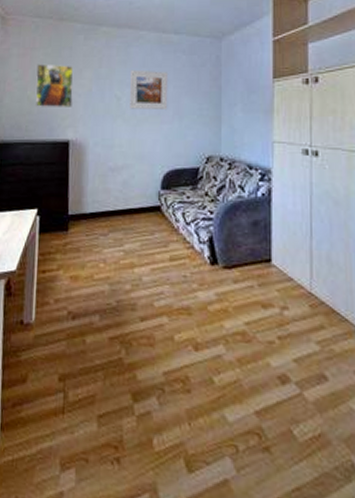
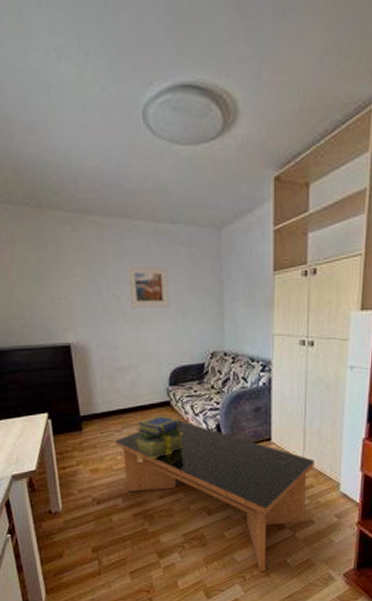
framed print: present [35,64,74,107] -> none [20,260,68,310]
coffee table: none [100,230,325,443] -> present [115,421,314,572]
stack of books: none [119,220,173,272] -> present [134,415,184,459]

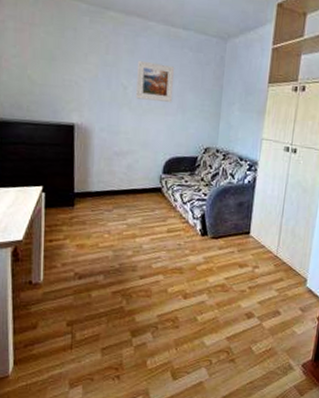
coffee table: present [115,421,314,572] -> none [104,208,286,357]
stack of books: present [134,415,184,459] -> none [122,199,171,241]

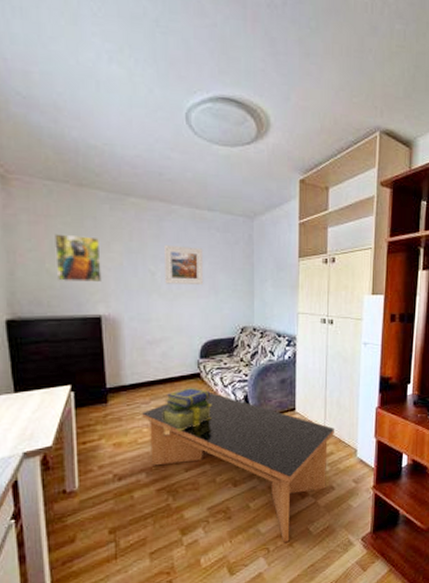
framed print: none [36,42,78,91] -> present [55,234,102,282]
coffee table: none [104,208,286,357] -> present [142,393,334,542]
stack of books: none [122,199,171,241] -> present [162,386,213,431]

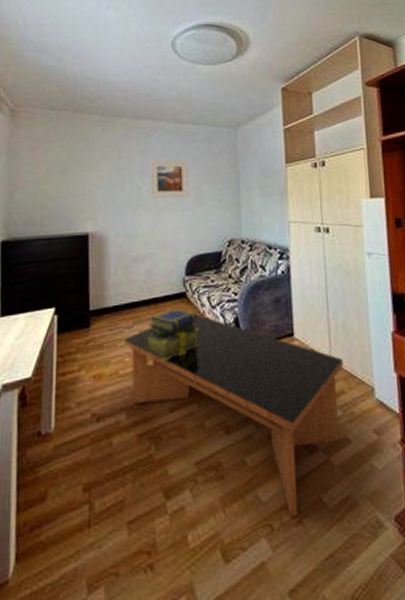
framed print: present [55,234,102,282] -> none [50,156,92,201]

